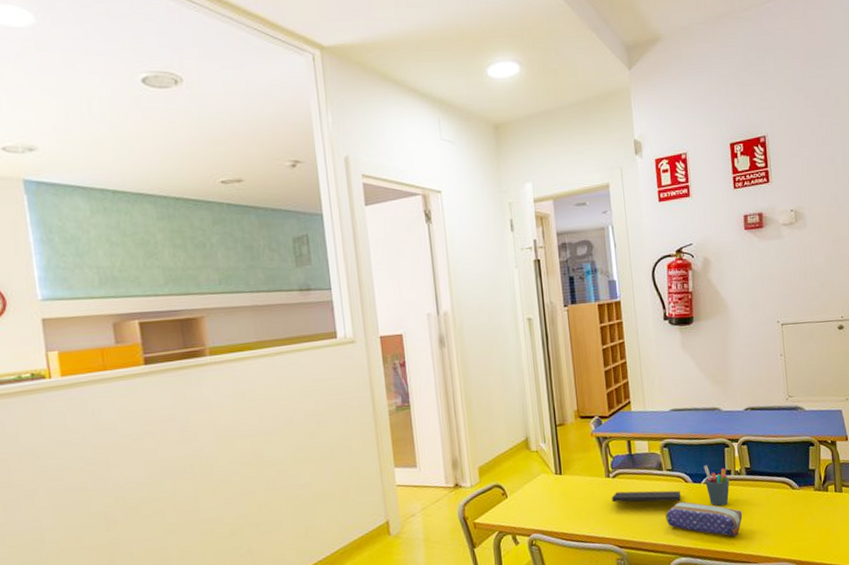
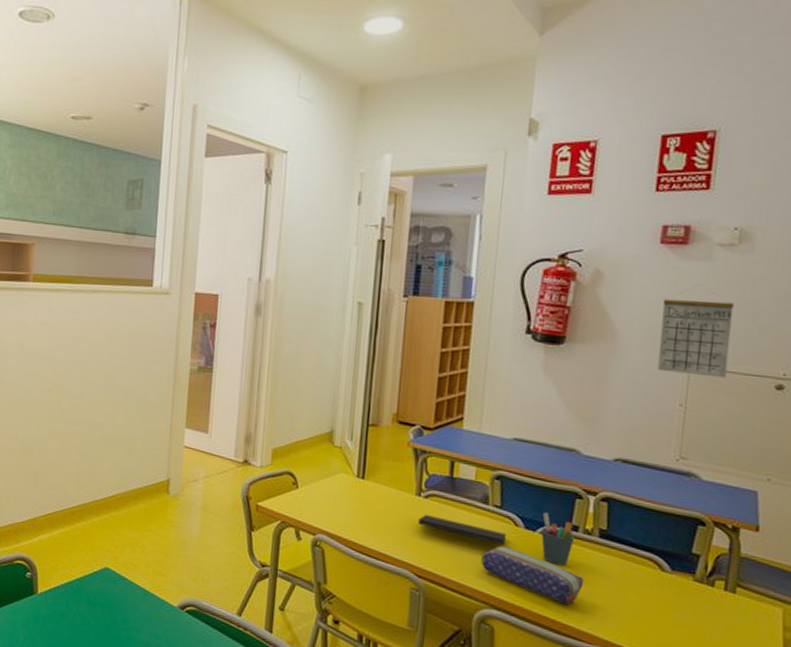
calendar: none [754,258,806,331] -> present [657,285,734,378]

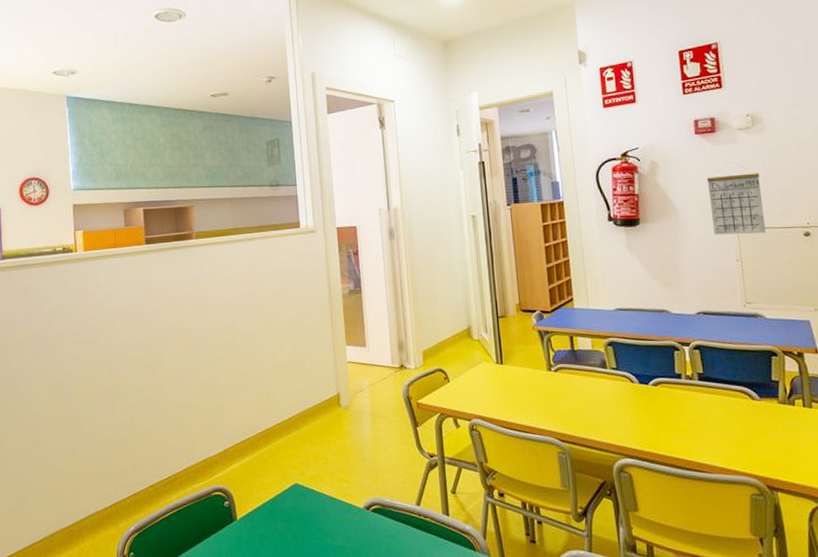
notepad: present [418,514,507,546] -> none [553,385,627,402]
pencil case: present [481,545,584,605] -> none [610,401,695,442]
pen holder: present [541,512,575,565] -> none [651,367,680,410]

